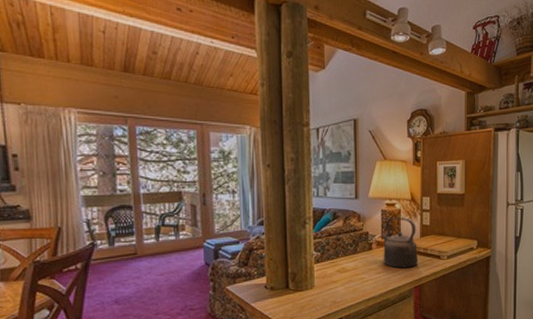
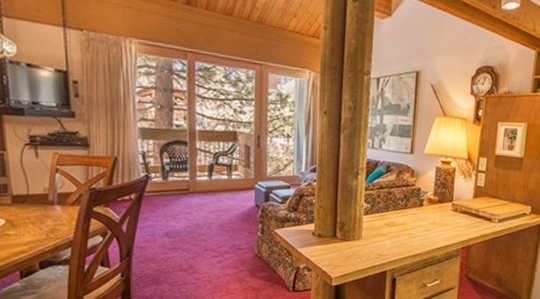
kettle: present [382,217,419,268] -> none [433,175,470,228]

